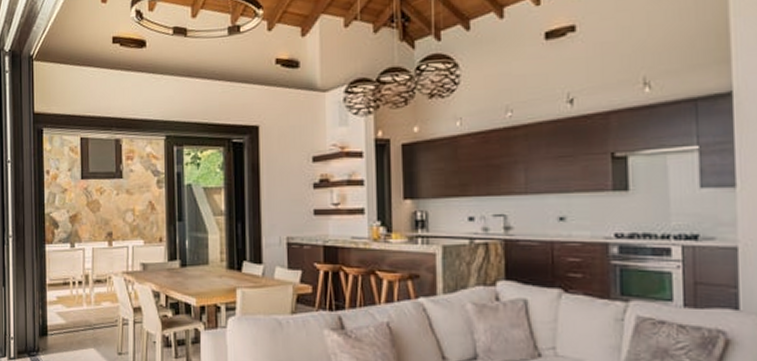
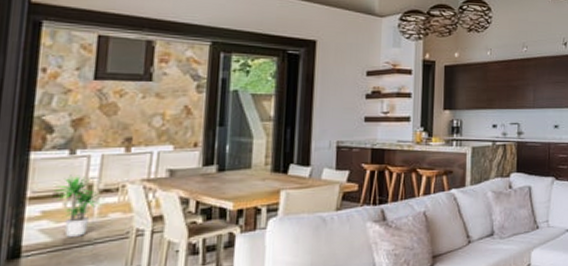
potted plant: none [63,266,98,321] -> present [53,175,105,237]

